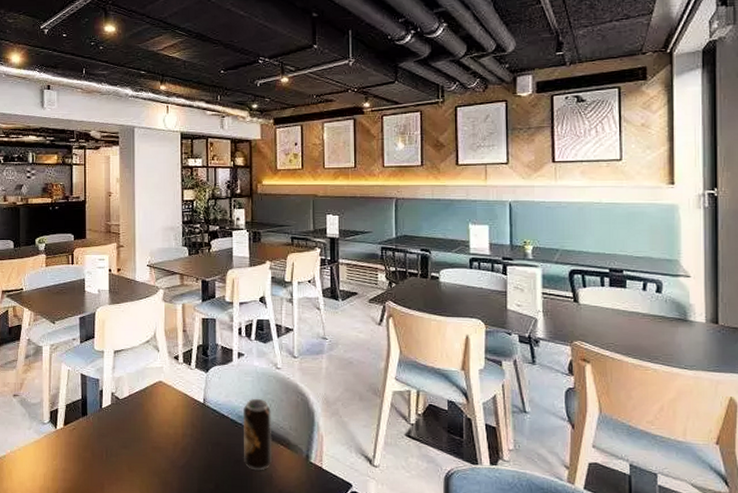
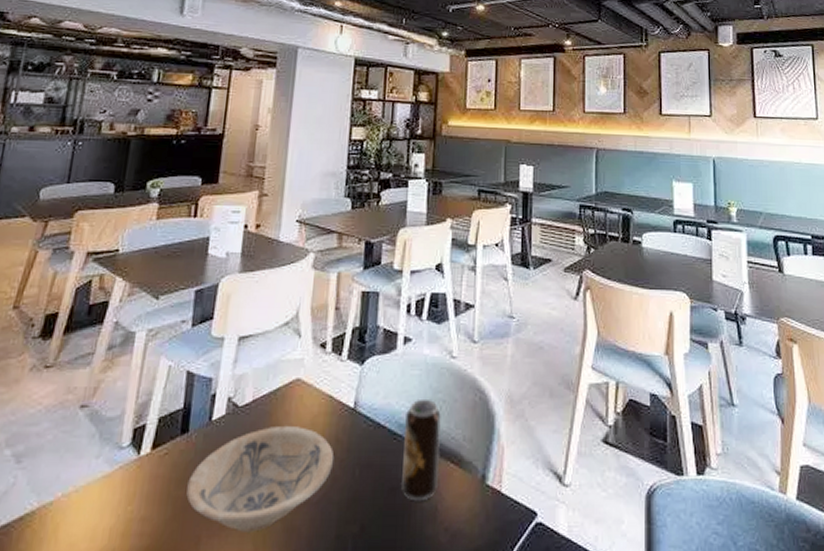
bowl: none [91,413,192,483] -> present [186,425,334,532]

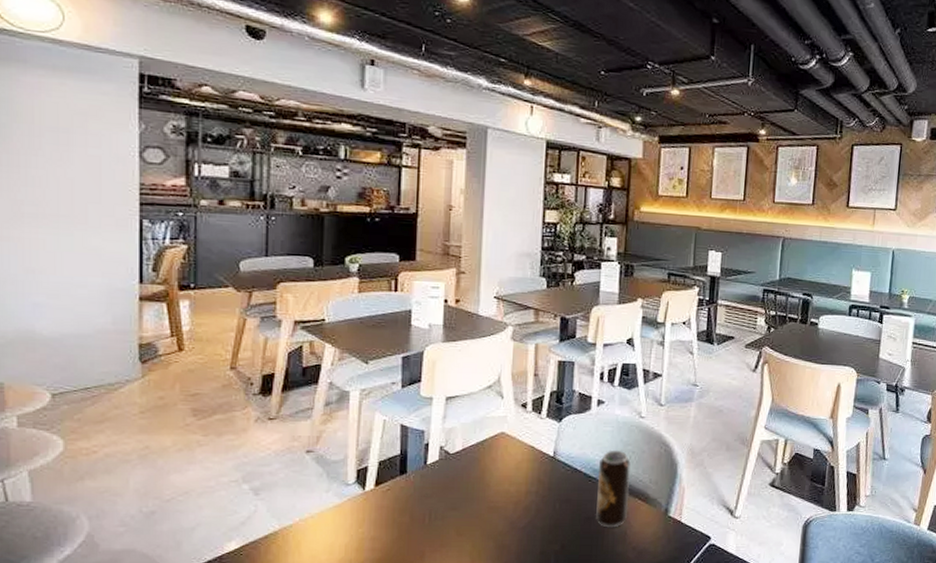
bowl: present [186,425,334,532] -> none [409,469,537,549]

